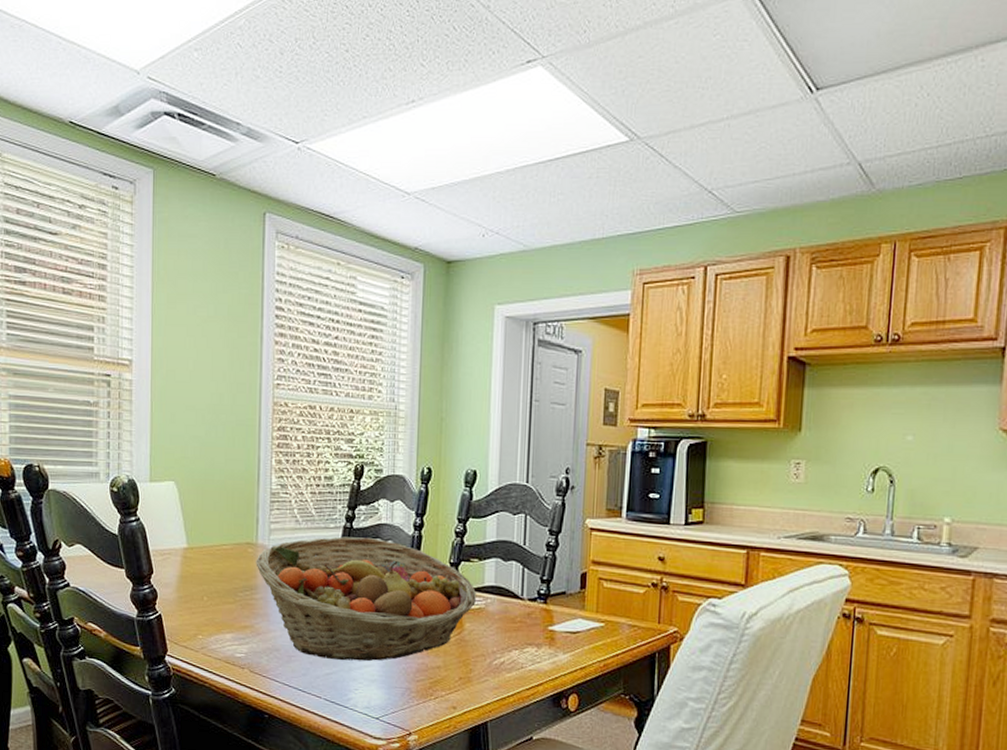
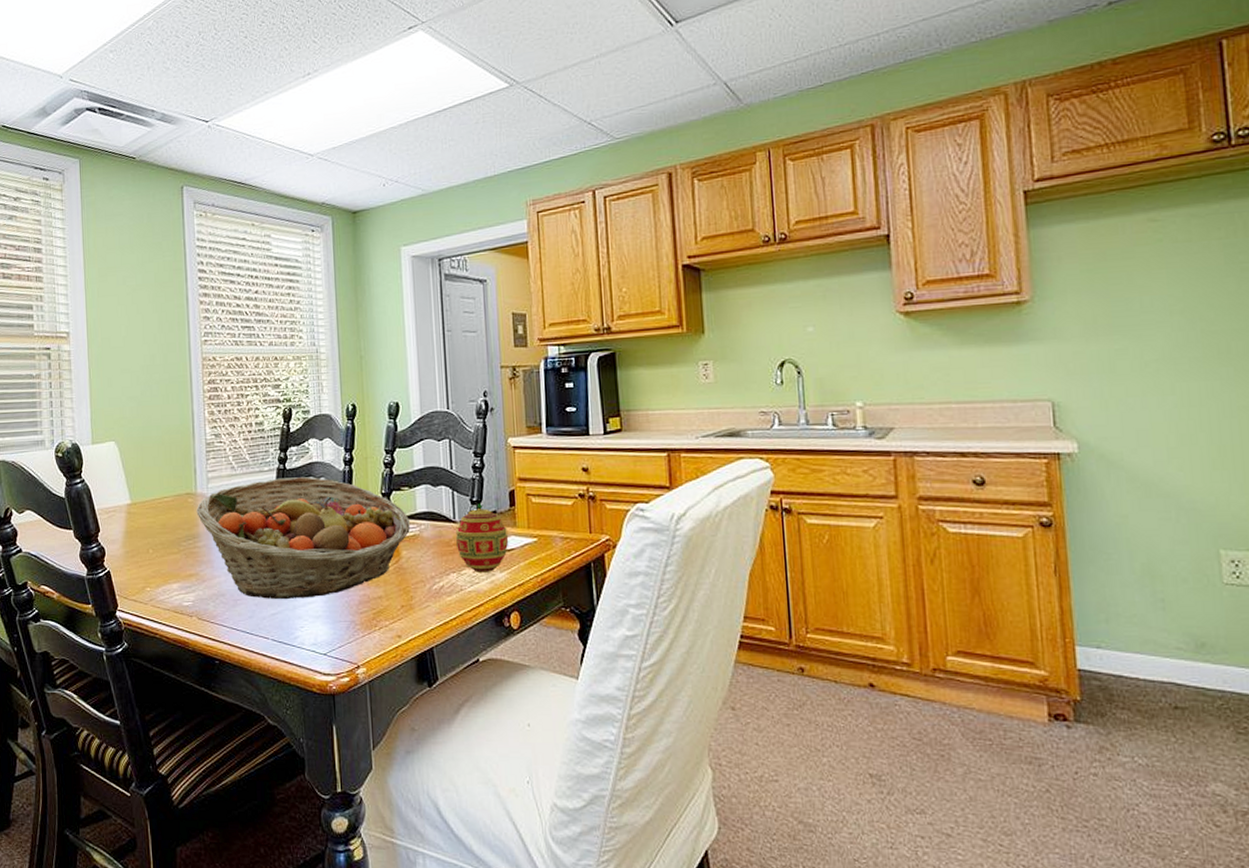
decorative egg: none [522,582,576,653] -> present [456,503,509,573]

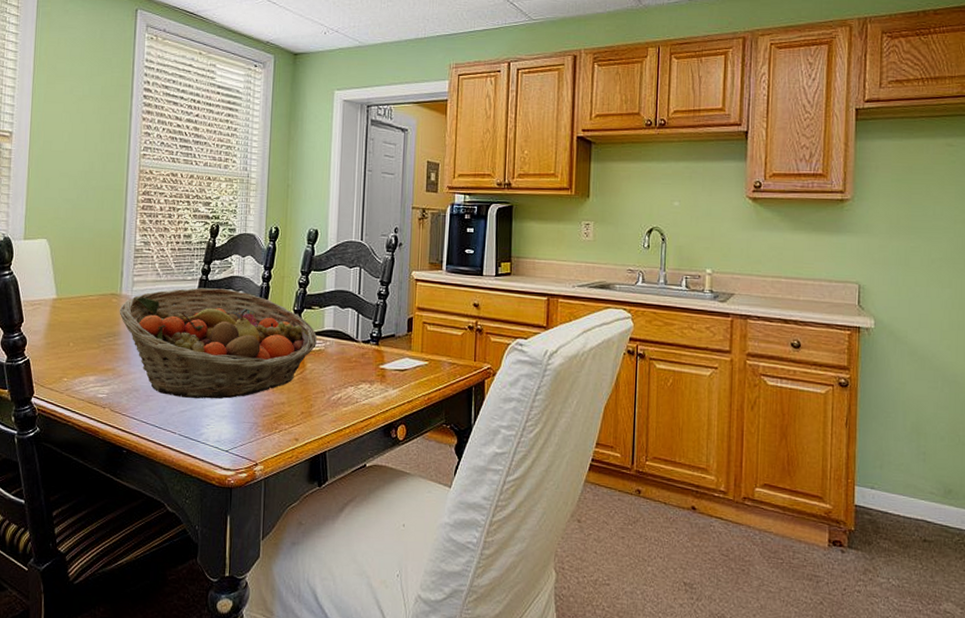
decorative egg: present [456,503,509,573] -> none [357,326,404,389]

